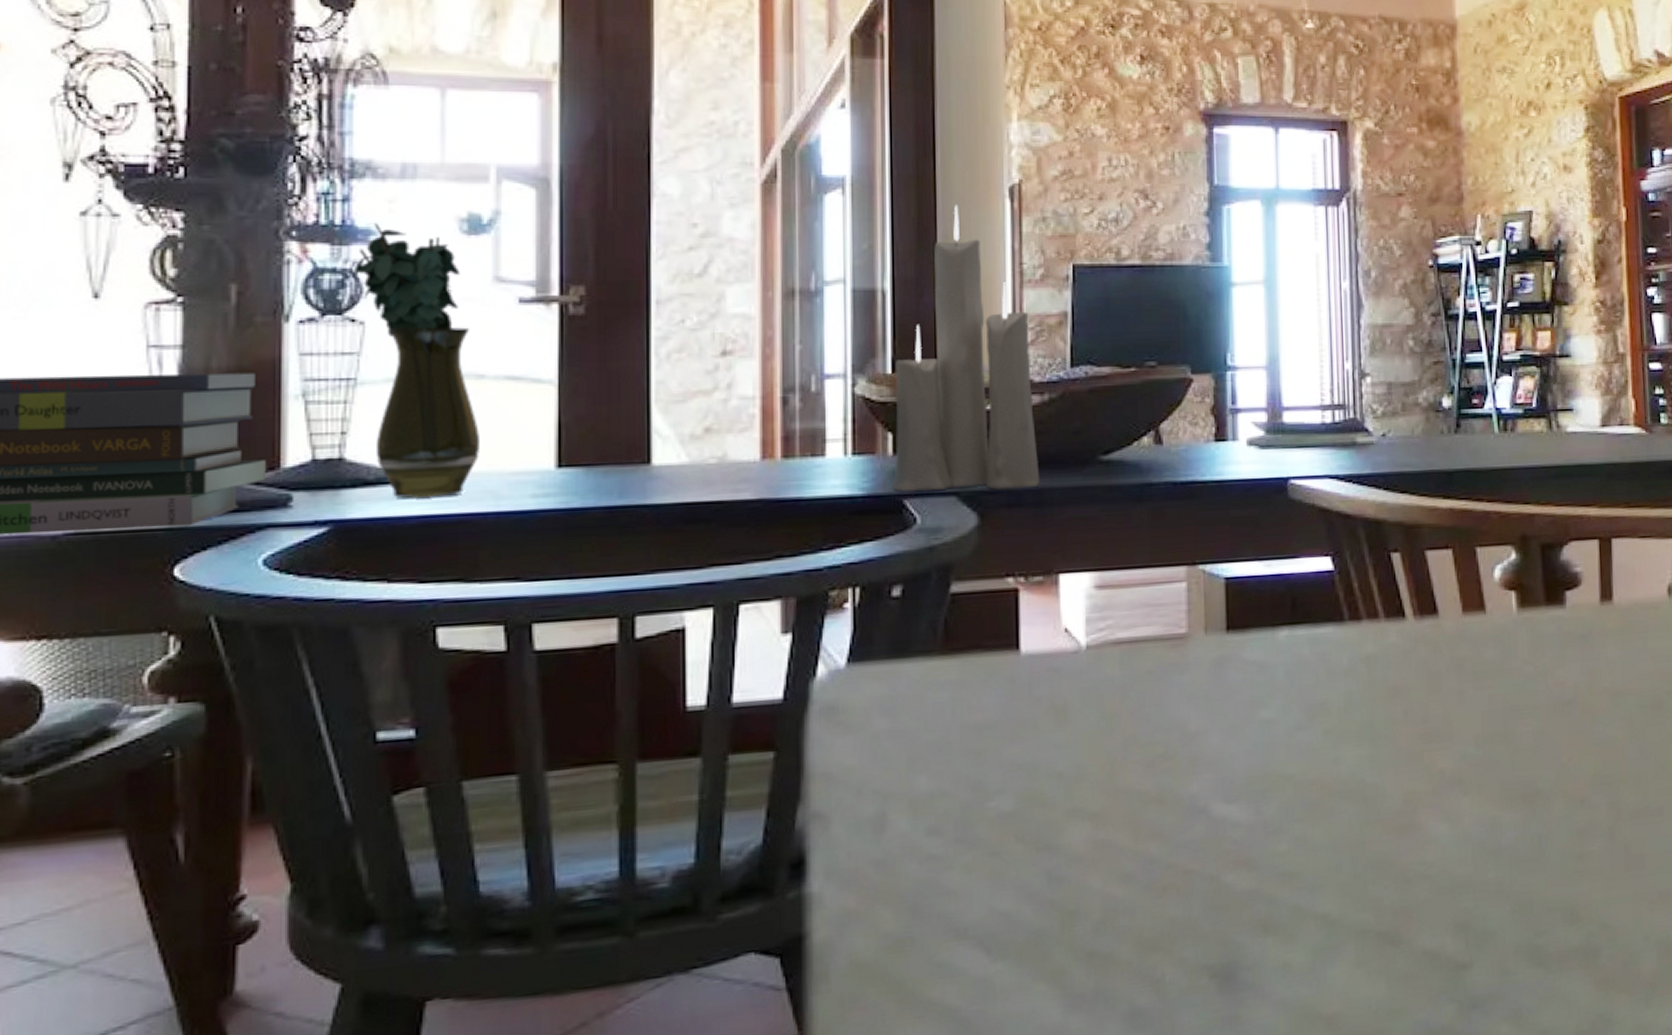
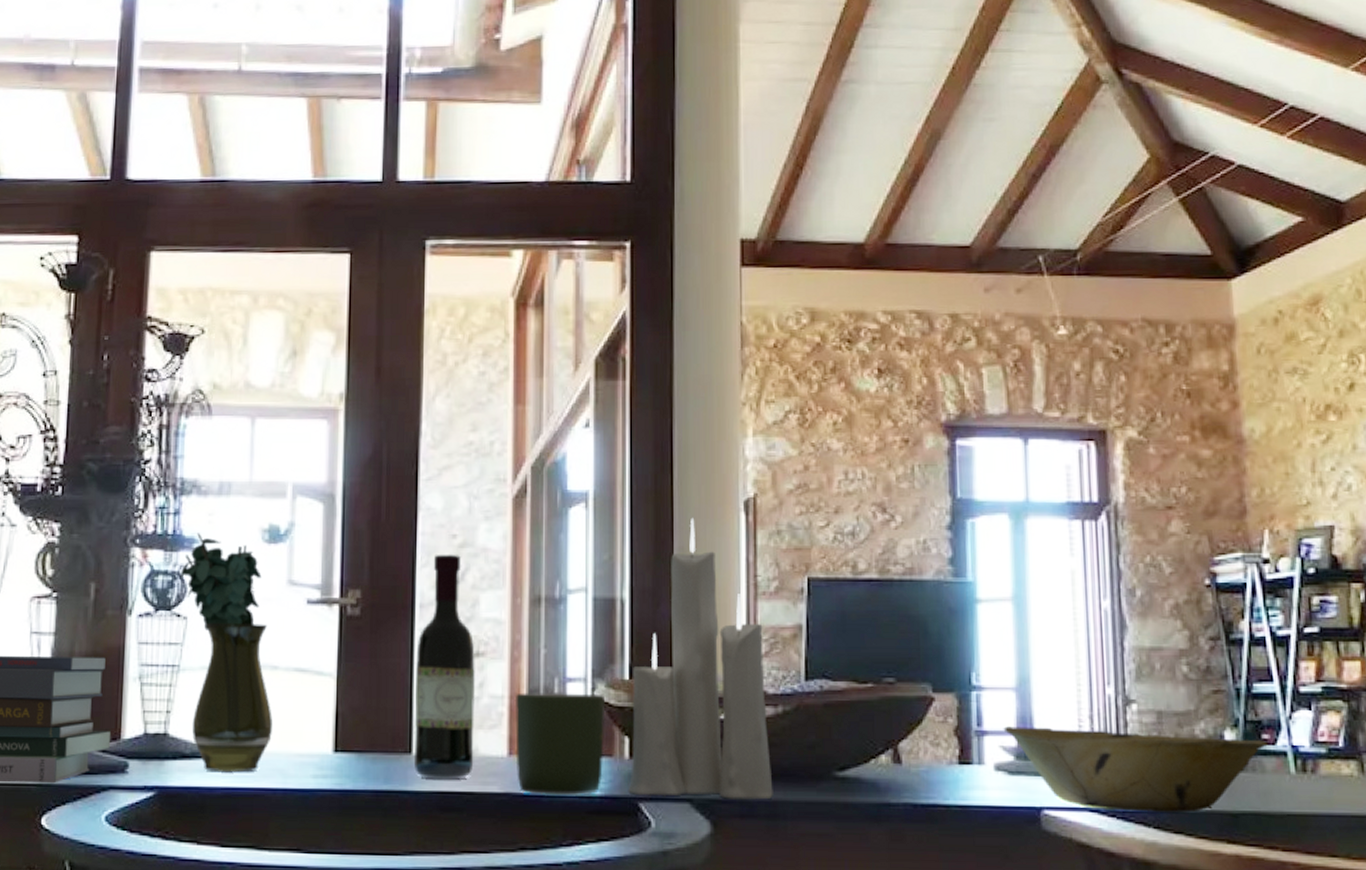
wine bottle: none [652,246,724,490] -> present [413,555,476,780]
mug: none [767,390,867,500] -> present [514,693,606,797]
bowl: none [1255,402,1477,476] -> present [1003,726,1268,813]

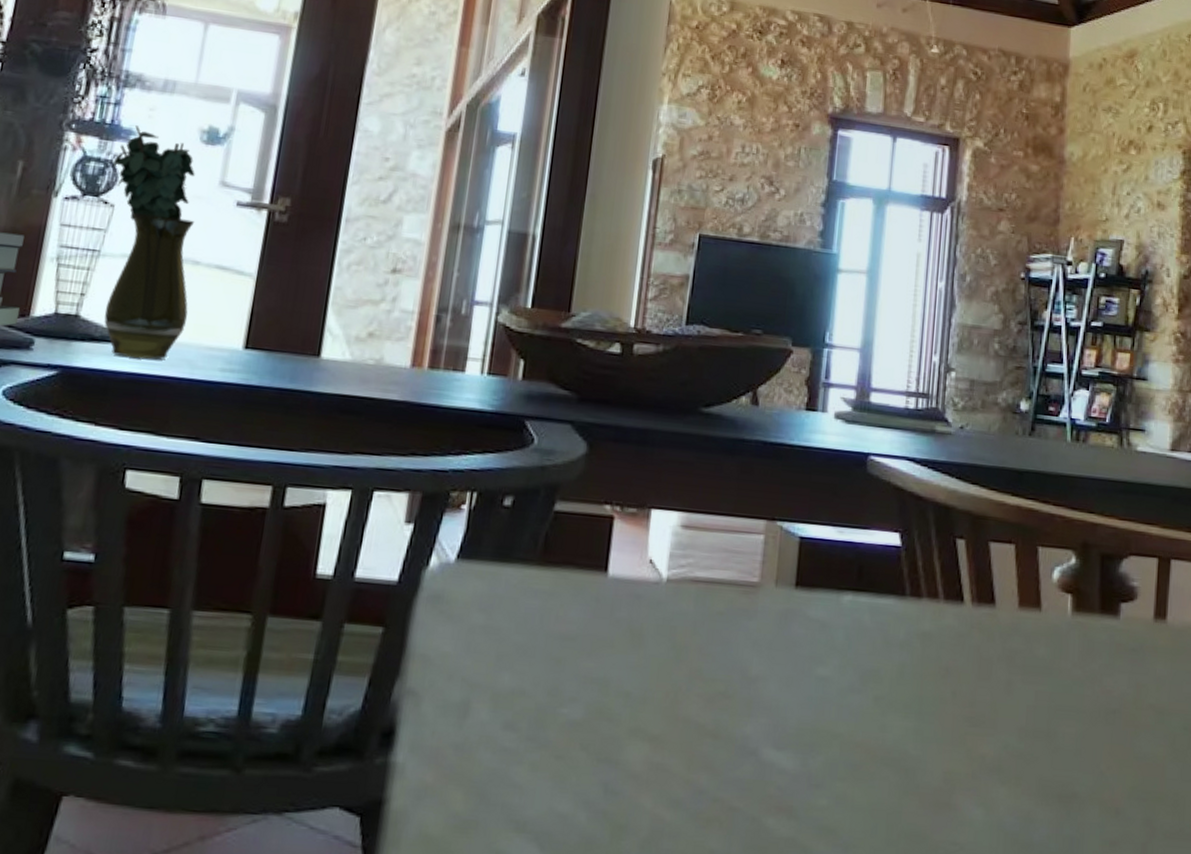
wine bottle: present [413,555,476,780] -> none [320,174,393,385]
mug: present [514,693,606,797] -> none [417,310,507,411]
candle: present [628,517,773,800] -> none [517,169,655,428]
bowl: present [1003,726,1268,813] -> none [846,381,1053,467]

